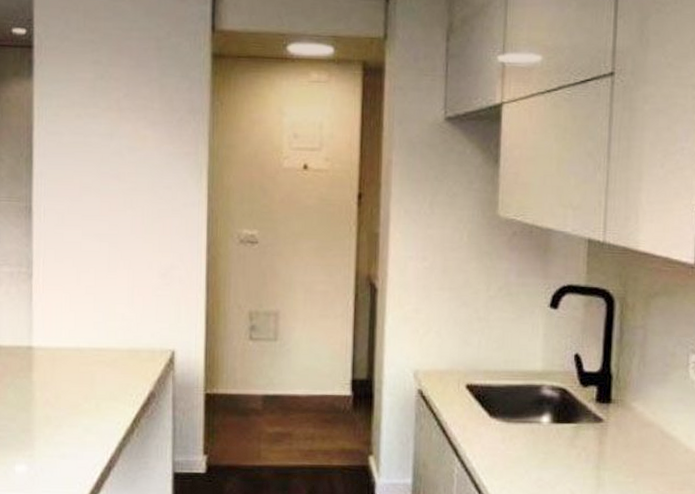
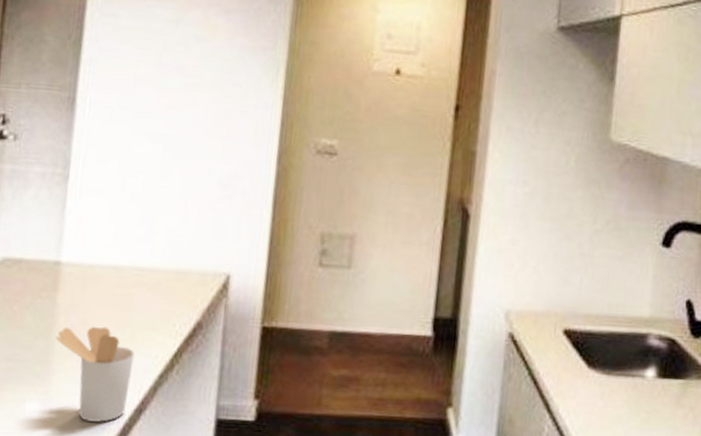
utensil holder: none [34,399,102,479] -> present [55,326,136,422]

